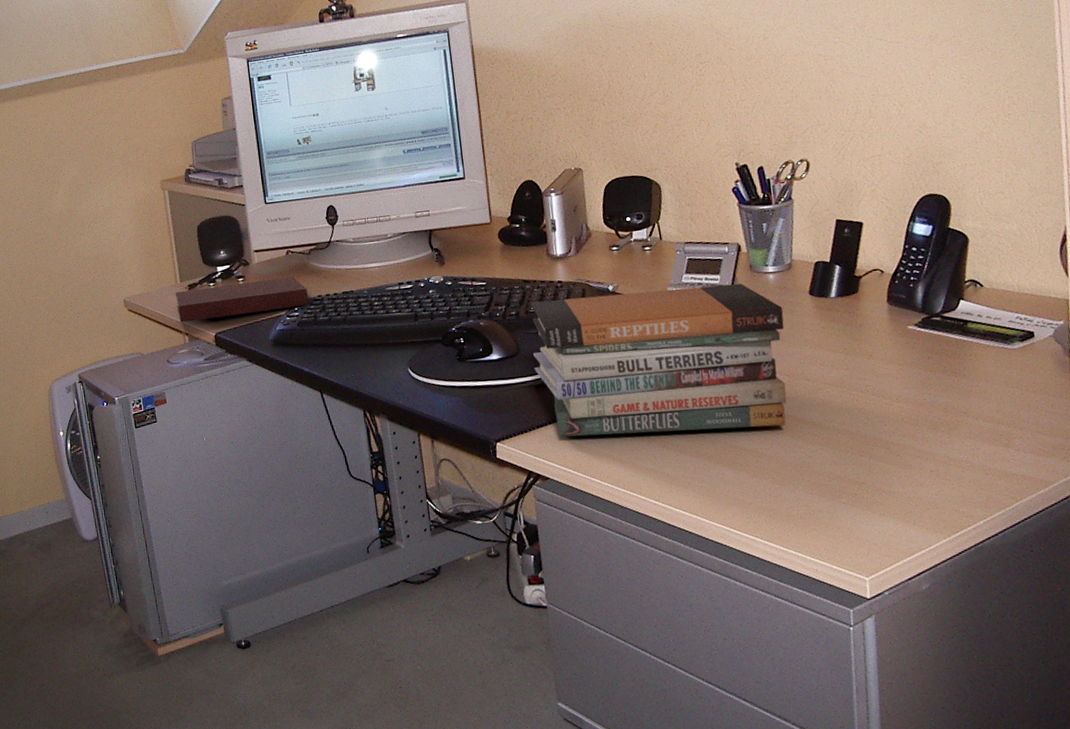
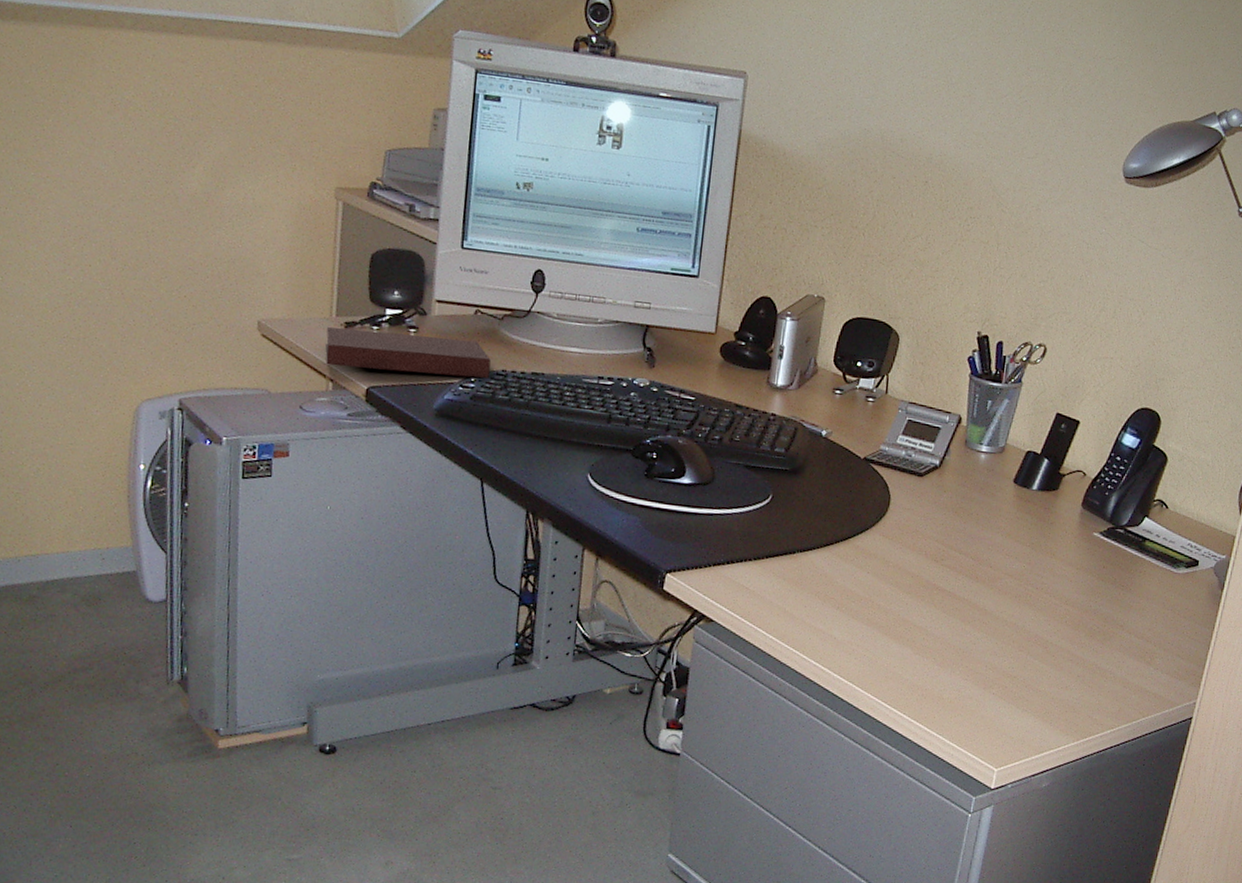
book stack: present [531,283,787,437] -> none [725,430,986,608]

